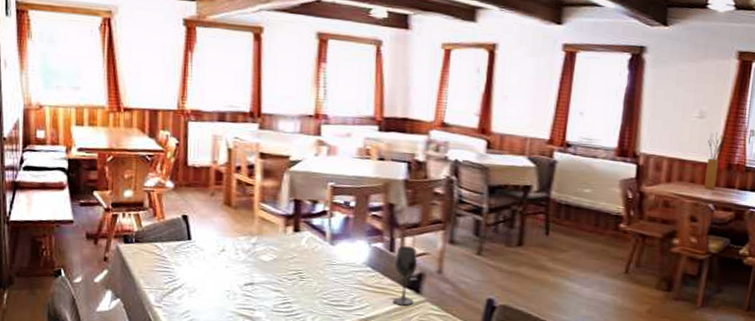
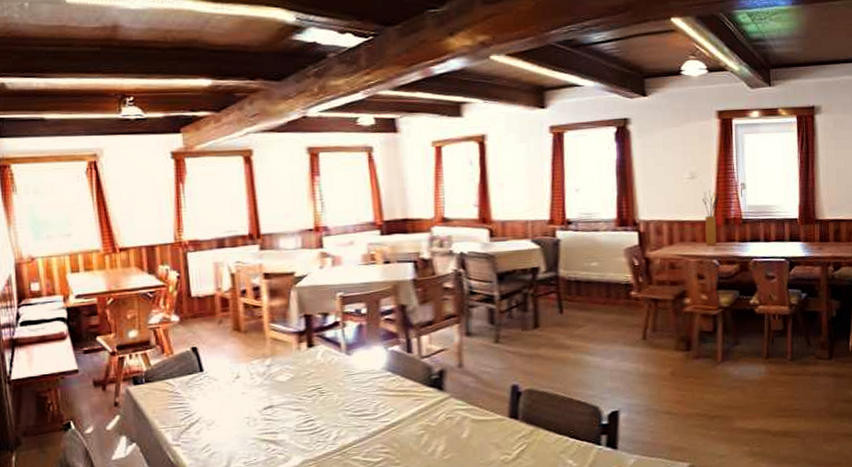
wine glass: present [393,245,418,306] -> none [413,344,438,406]

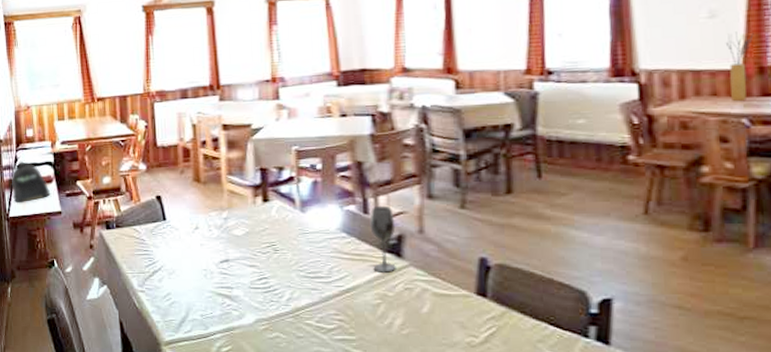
backpack: none [13,318,64,363] -> present [11,162,51,202]
wine glass: none [413,344,438,406] -> present [369,205,396,273]

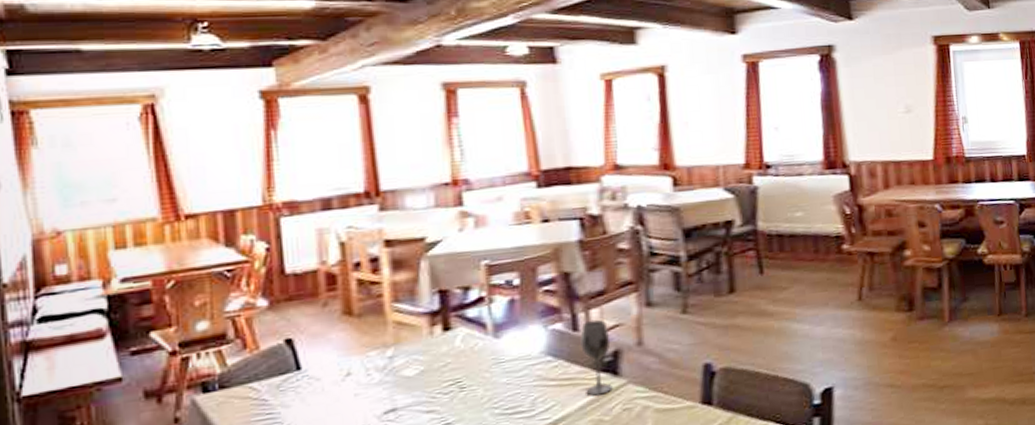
backpack: present [11,162,51,202] -> none [26,312,102,374]
vase: present [726,31,754,102] -> none [920,125,941,190]

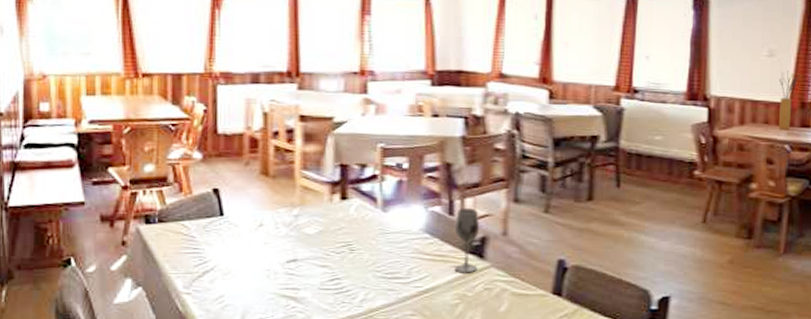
vase: none [920,125,941,190] -> present [779,70,800,131]

